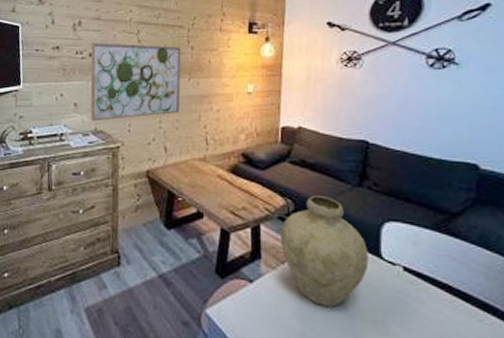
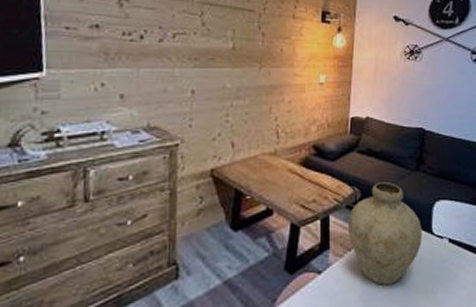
wall art: present [90,42,181,122] -> none [141,22,252,116]

